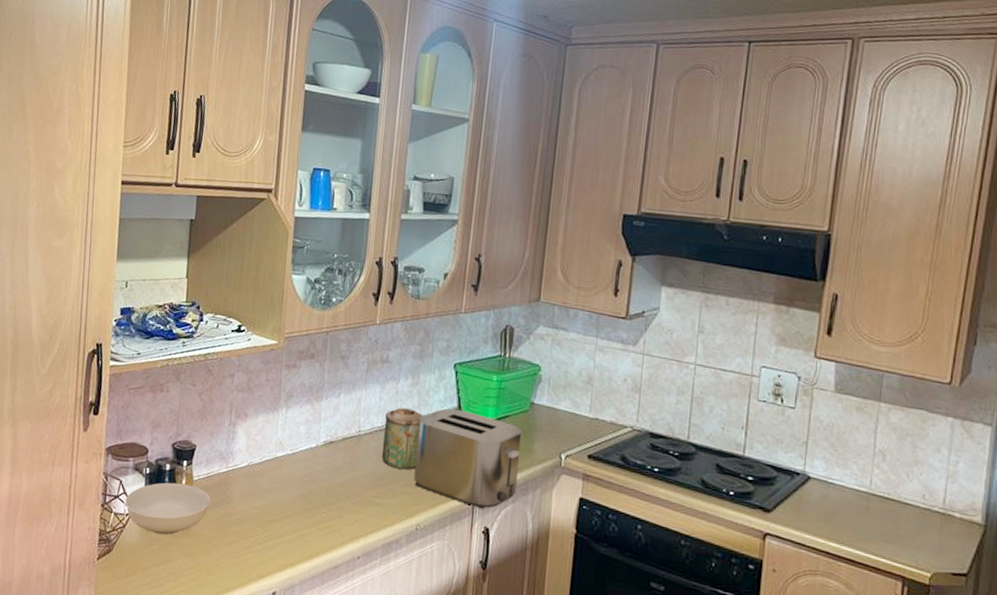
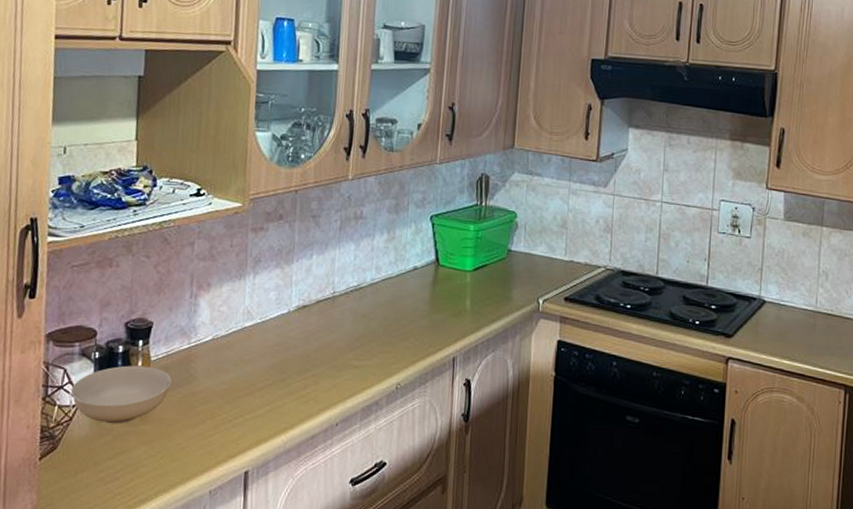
canister: present [381,407,424,470] -> none [357,264,401,329]
toaster: present [414,408,523,510] -> none [393,262,501,362]

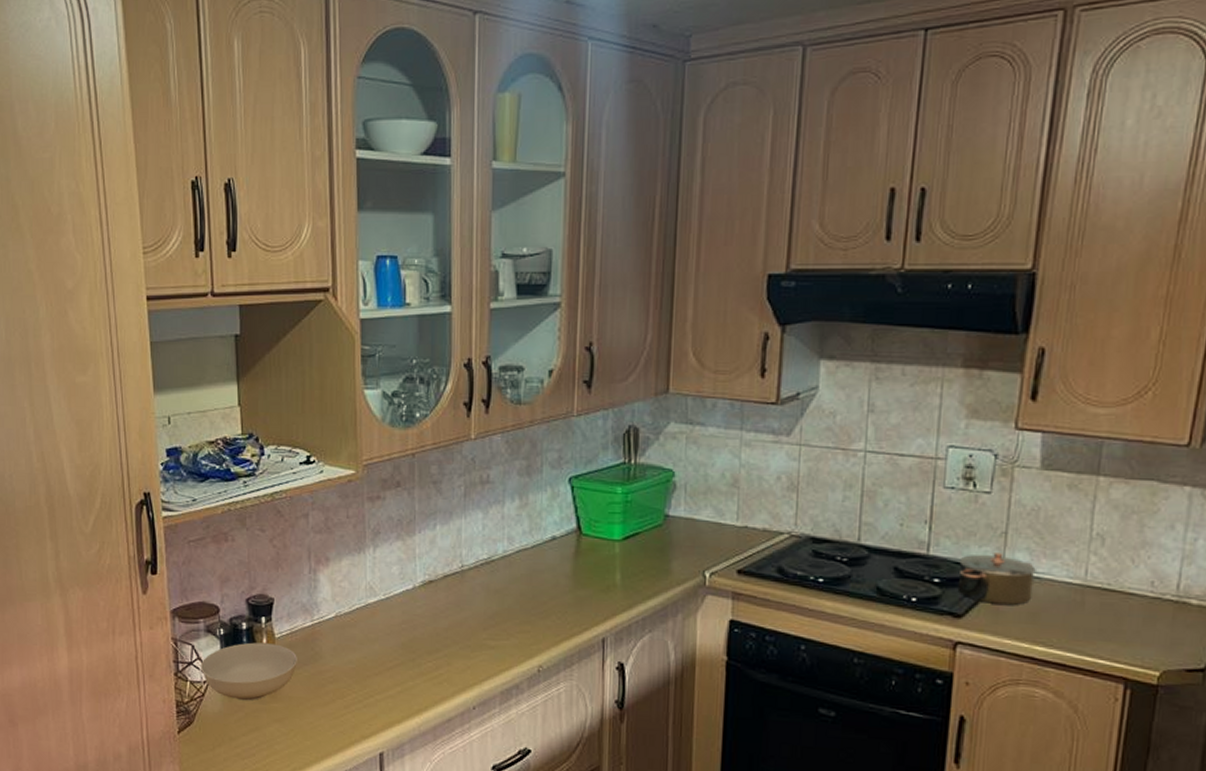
cooking pot: none [728,284,783,328] -> present [957,551,1036,606]

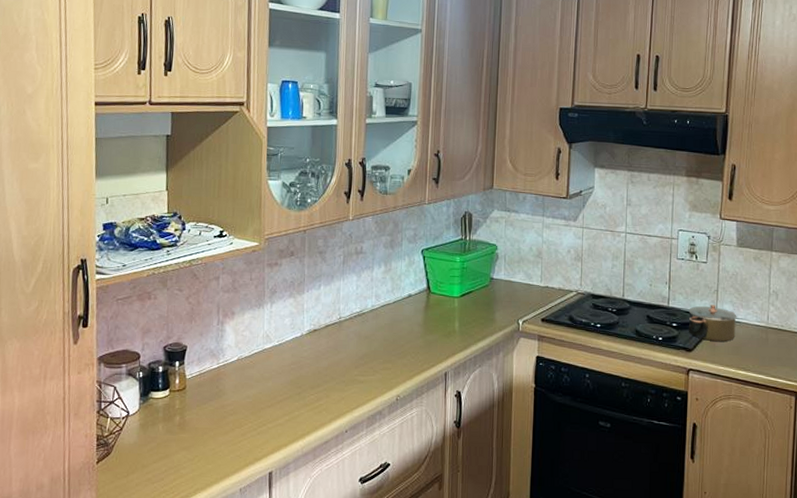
bowl: present [200,642,297,701] -> none [120,383,204,433]

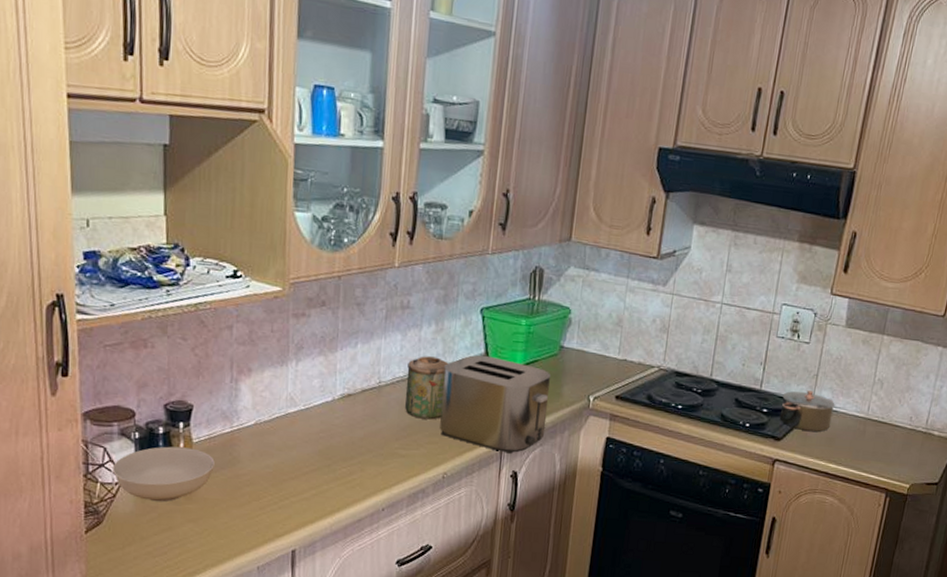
bowl: none [120,383,204,433] -> present [112,446,215,502]
canister: none [361,293,397,348] -> present [404,356,449,420]
toaster: none [392,290,485,376] -> present [440,355,551,455]

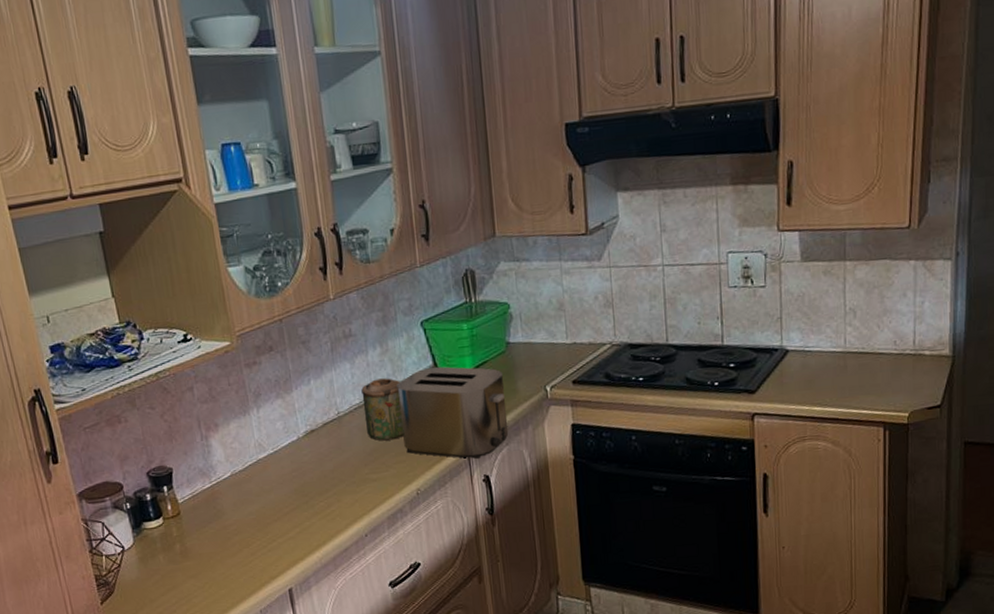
bowl: present [112,446,215,502] -> none [112,508,203,565]
cooking pot: present [779,389,835,432] -> none [747,334,807,378]

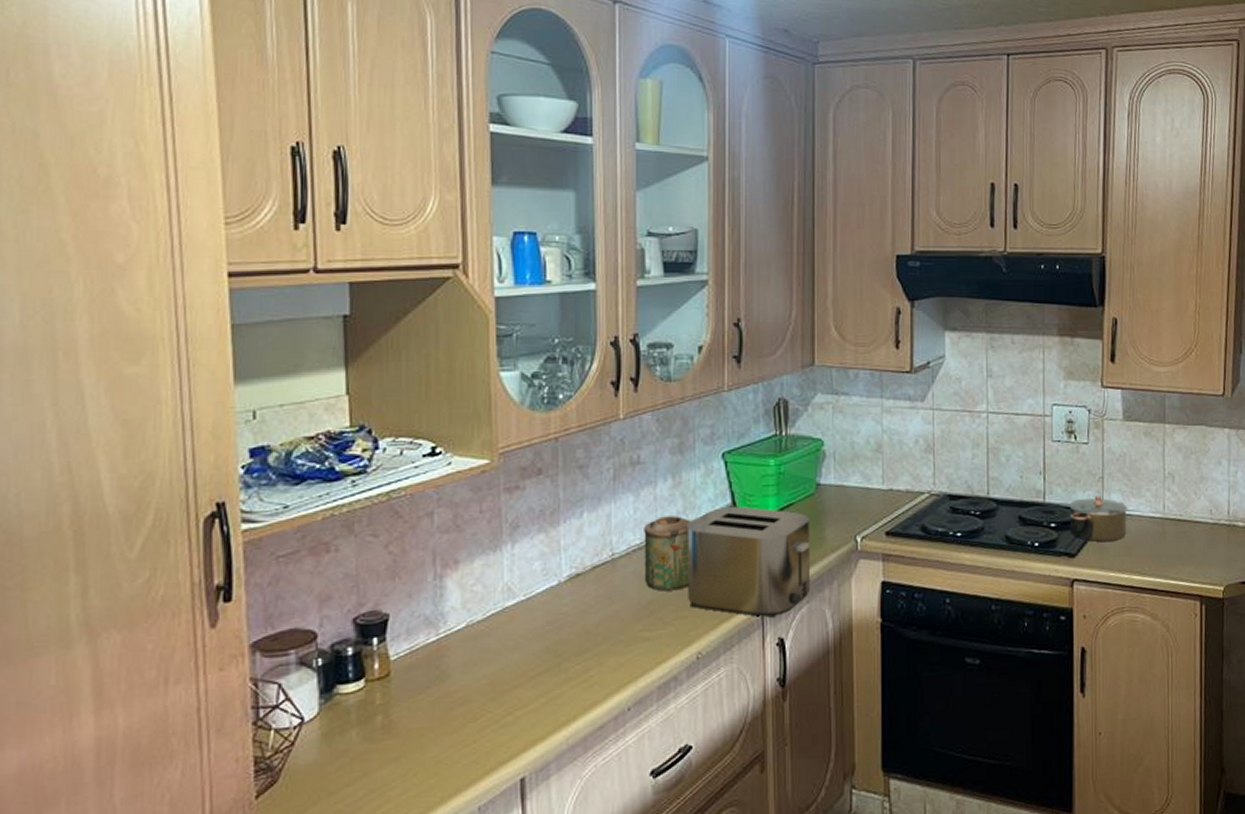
cooking pot: none [747,334,807,378] -> present [1069,494,1128,542]

